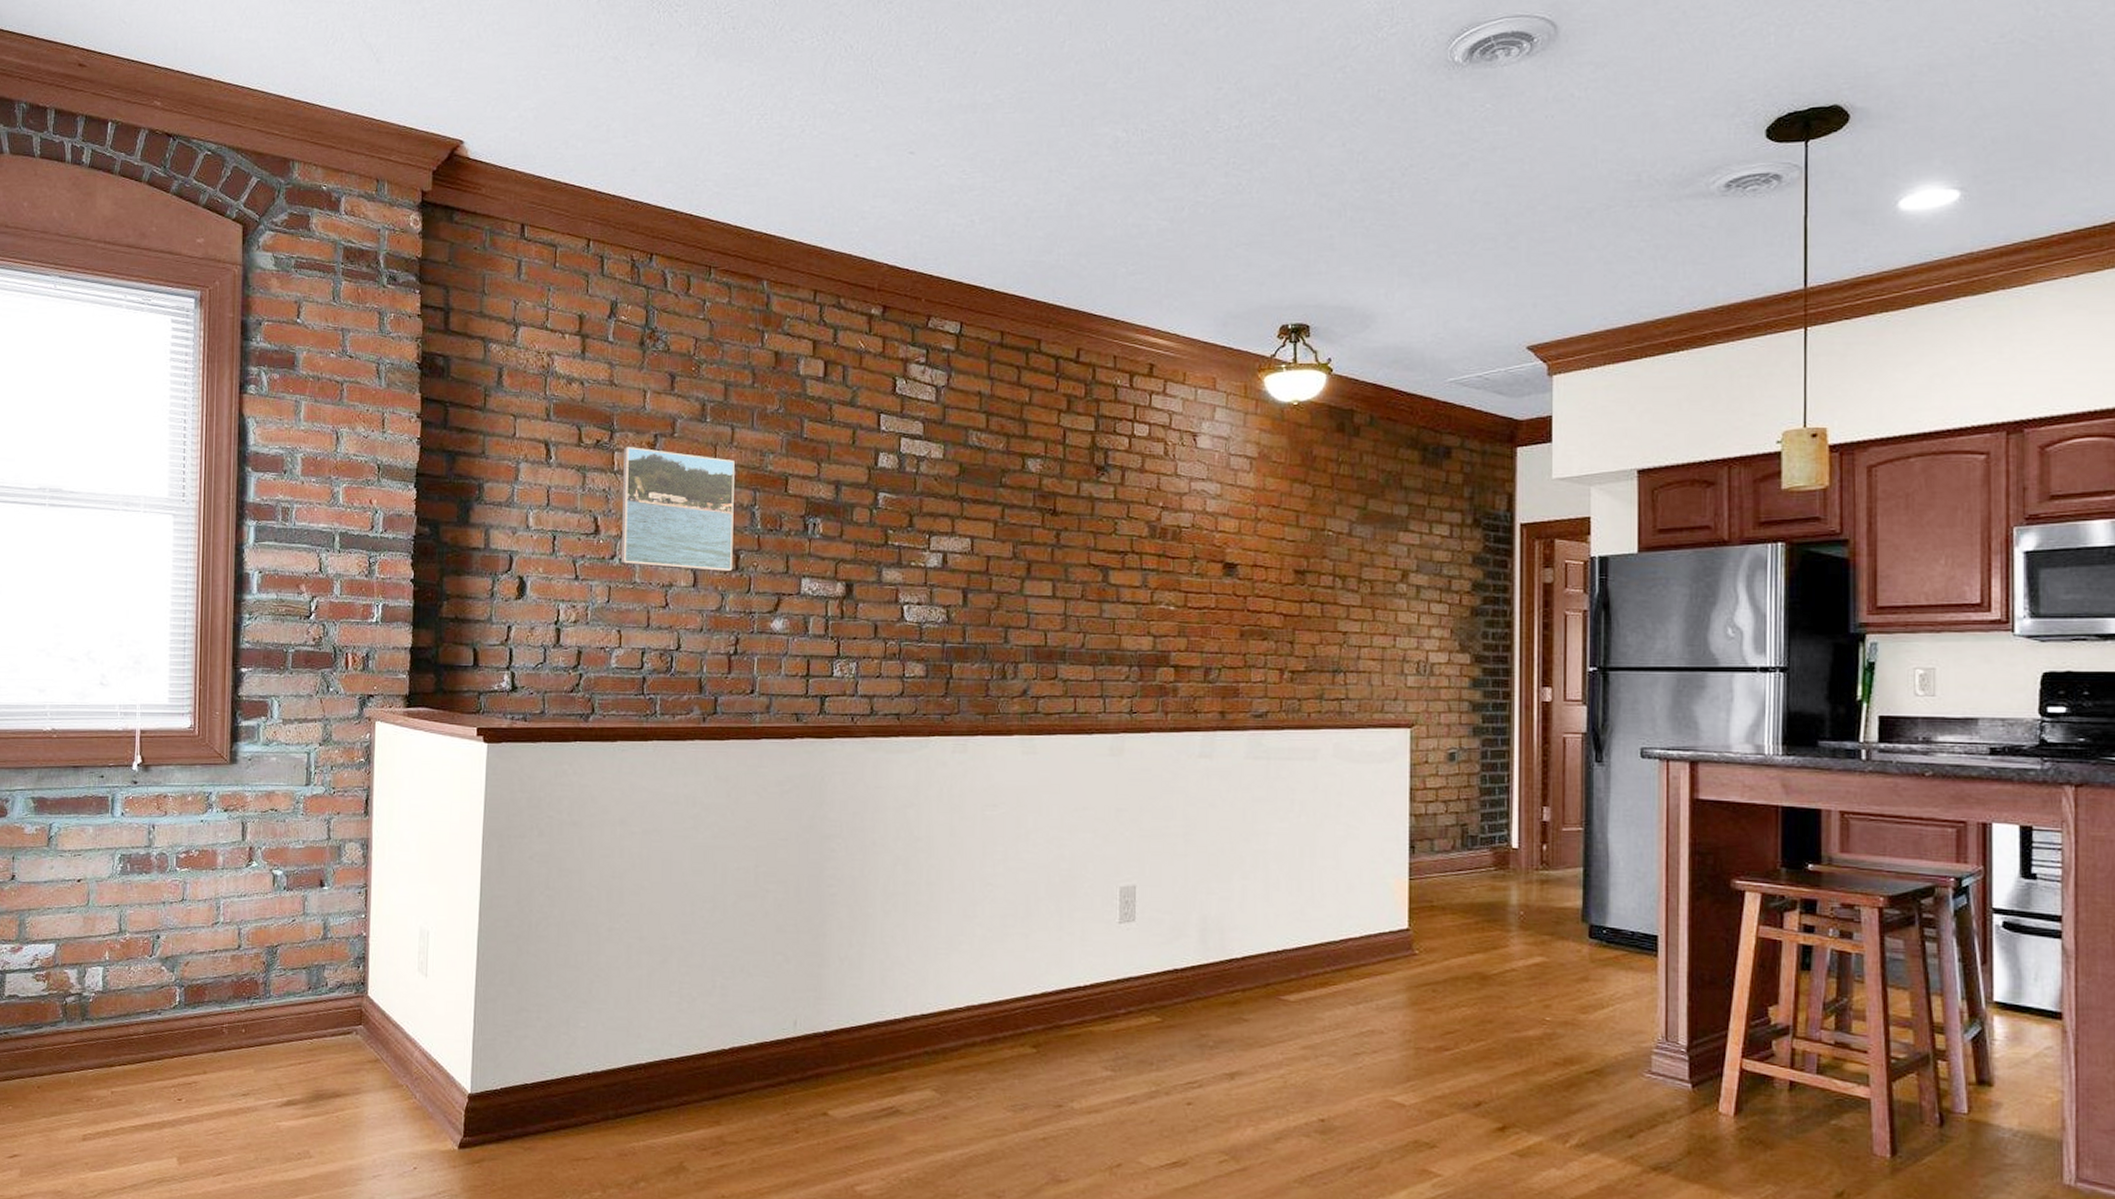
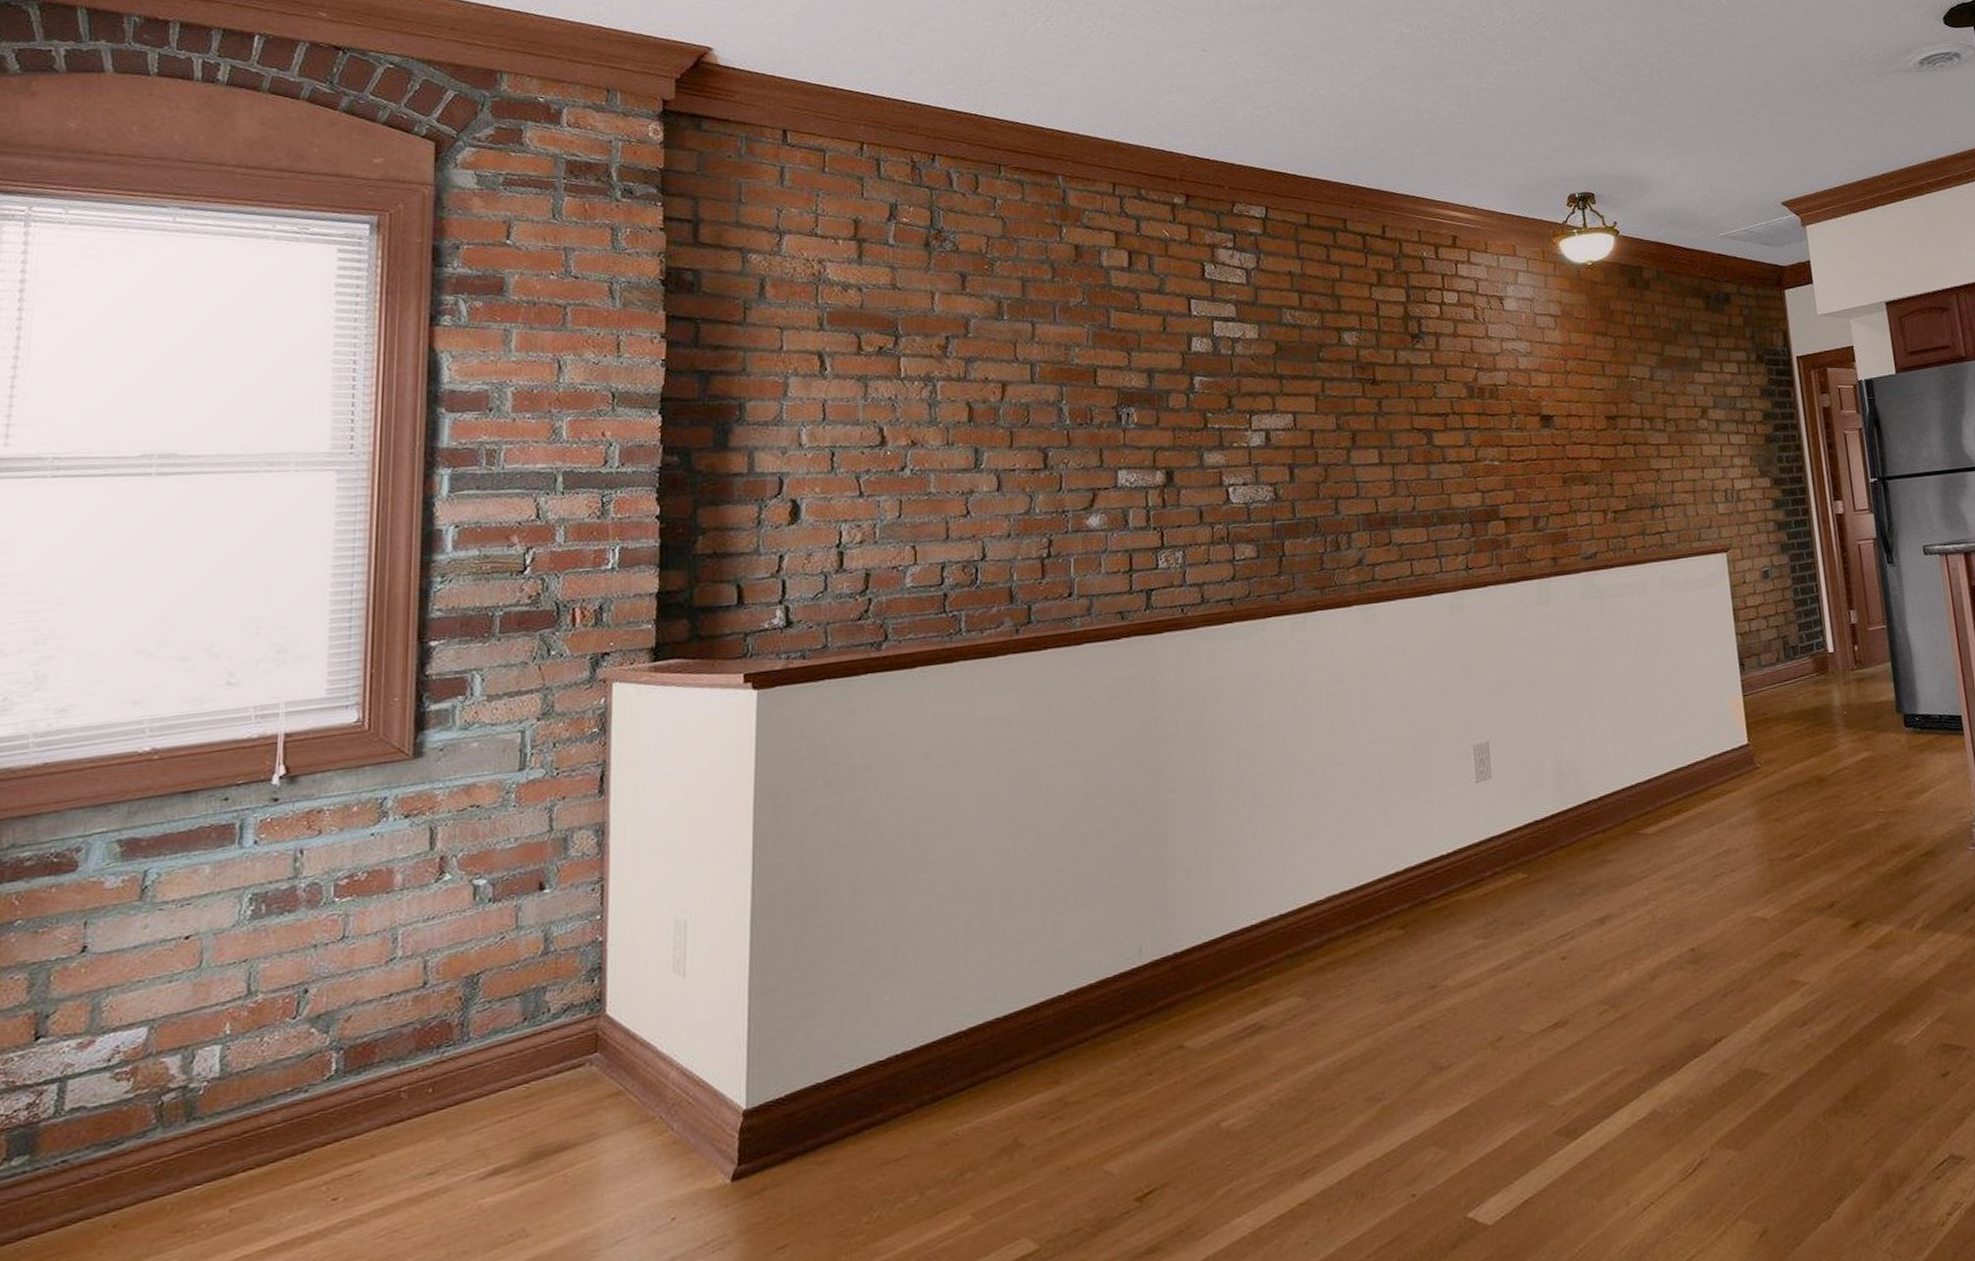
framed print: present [620,447,735,572] -> none [911,351,1041,474]

